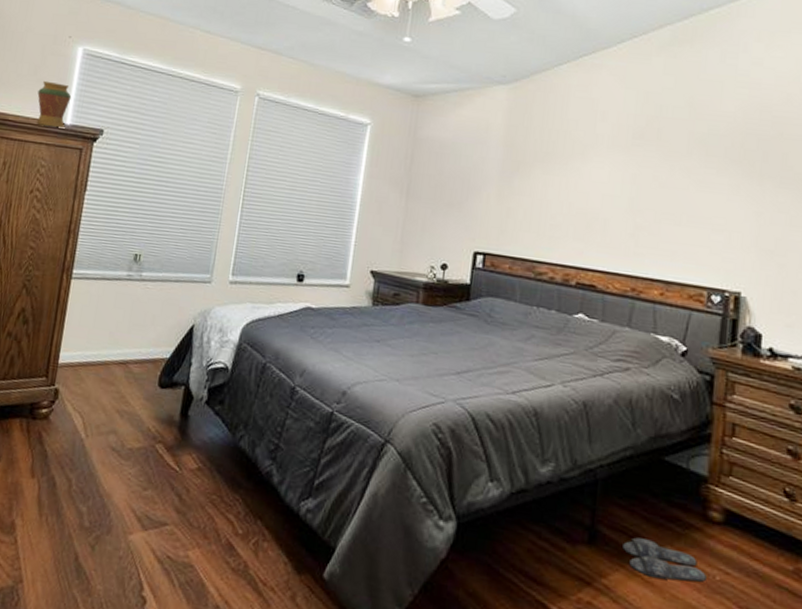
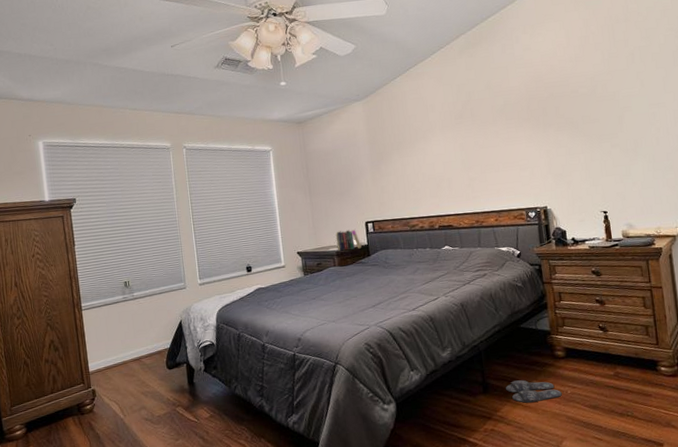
decorative vase: present [35,80,72,129] -> none [16,171,45,206]
books: none [427,254,462,288] -> present [335,228,362,251]

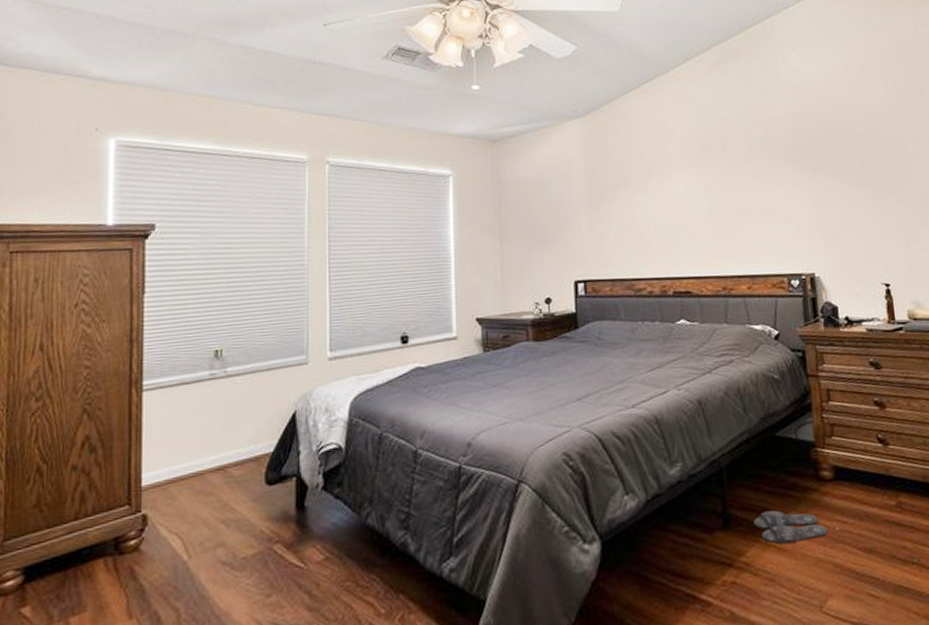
books: present [335,228,362,251] -> none [532,289,568,320]

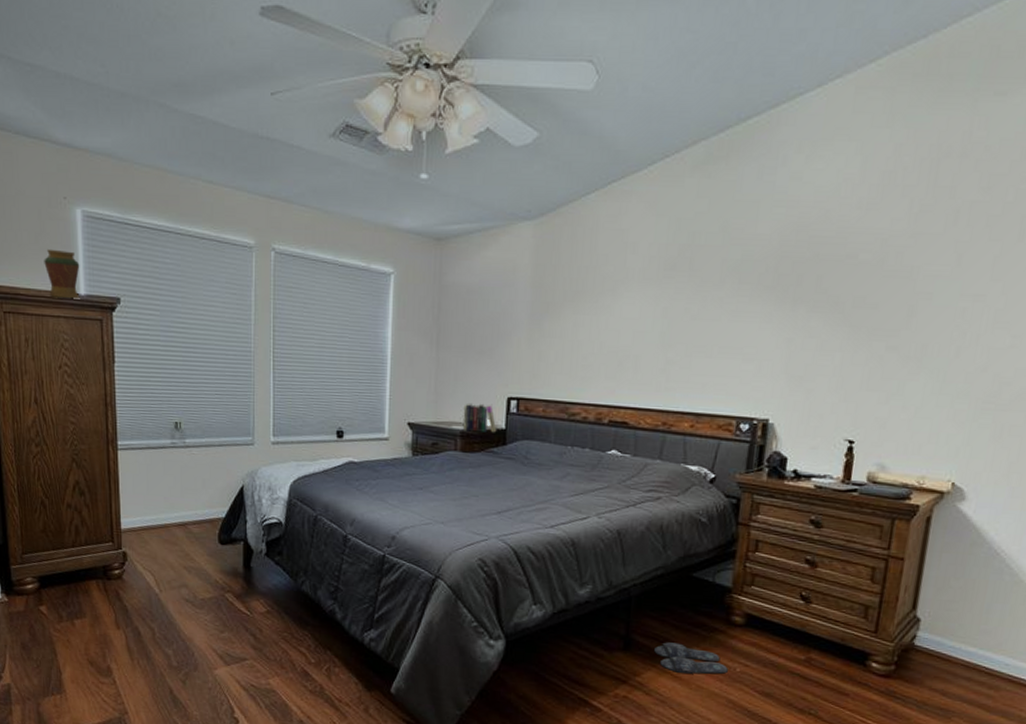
decorative vase: none [66,181,110,231] -> present [44,248,80,299]
books: none [532,289,568,320] -> present [463,402,497,433]

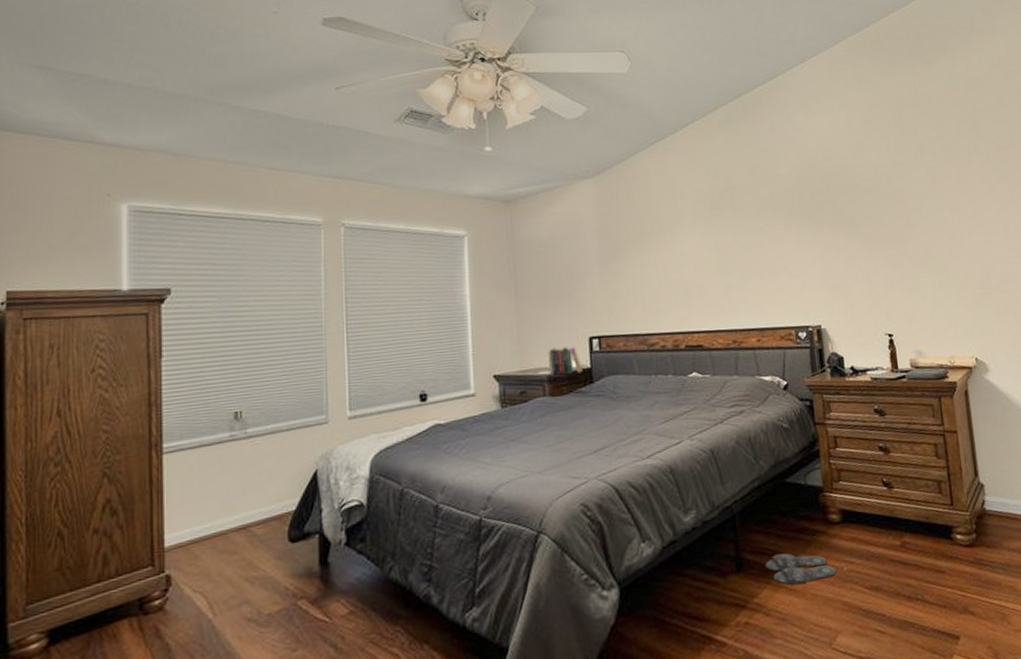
decorative vase: present [44,248,80,299] -> none [79,247,123,296]

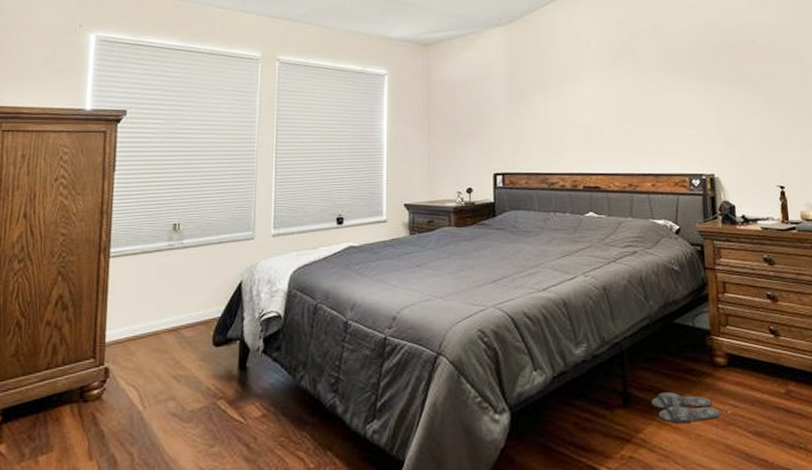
books: present [548,345,583,376] -> none [455,180,486,207]

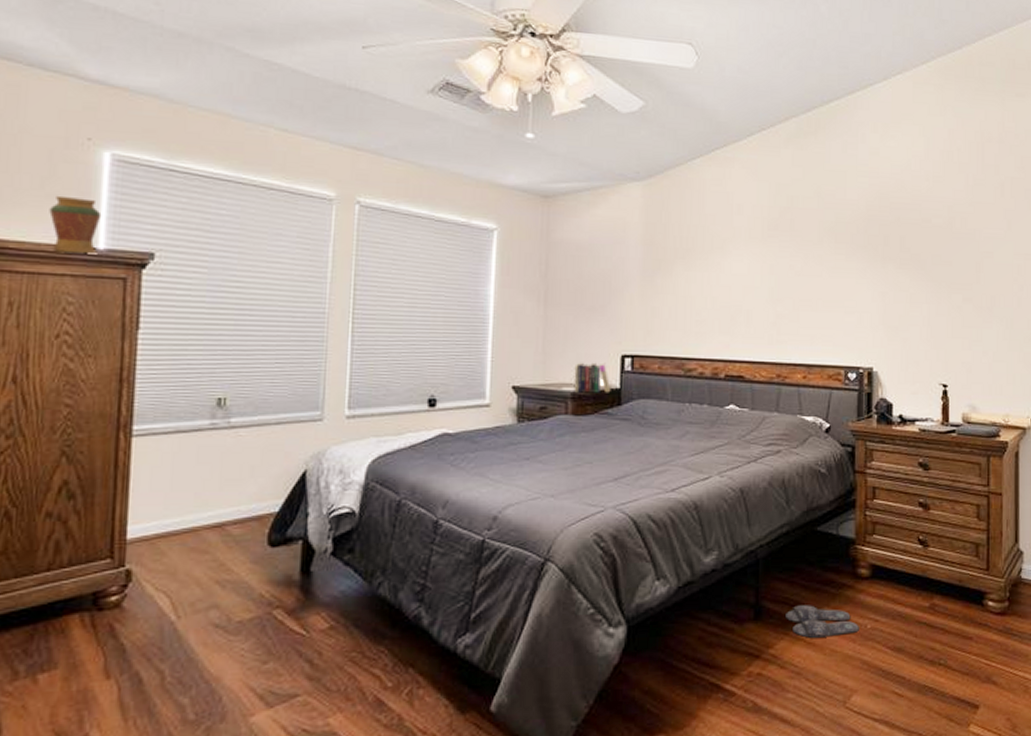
decorative vase: none [51,70,89,114] -> present [49,195,102,255]
books: none [455,180,486,207] -> present [574,362,611,393]

